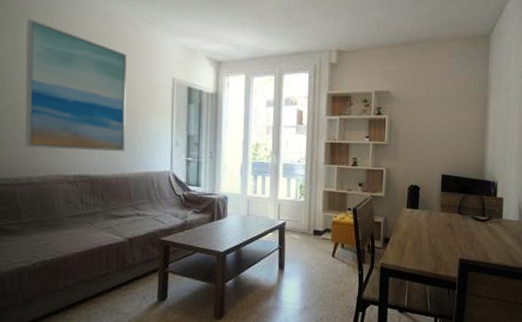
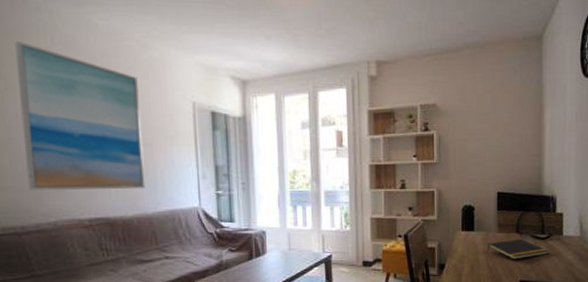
notepad: none [429,219,488,239] -> present [486,238,548,260]

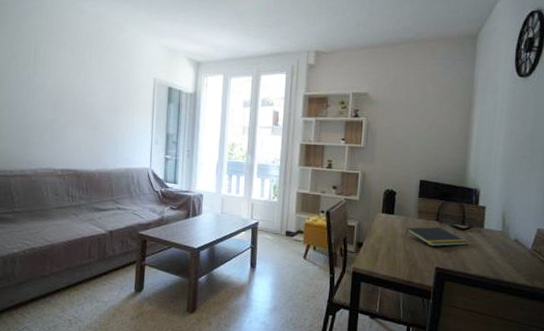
wall art: present [14,41,145,191] -> none [19,21,112,149]

